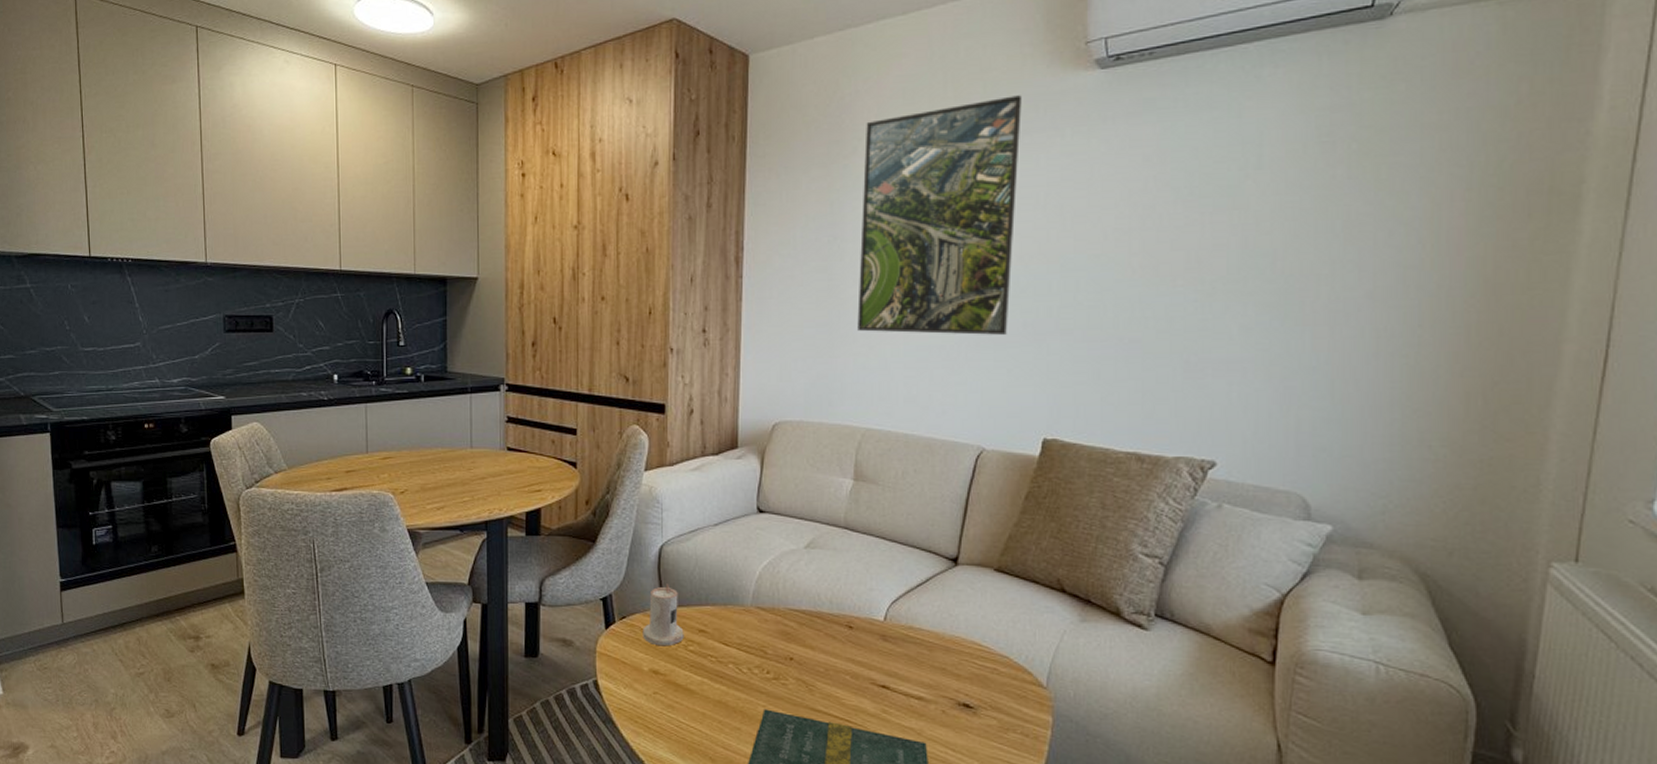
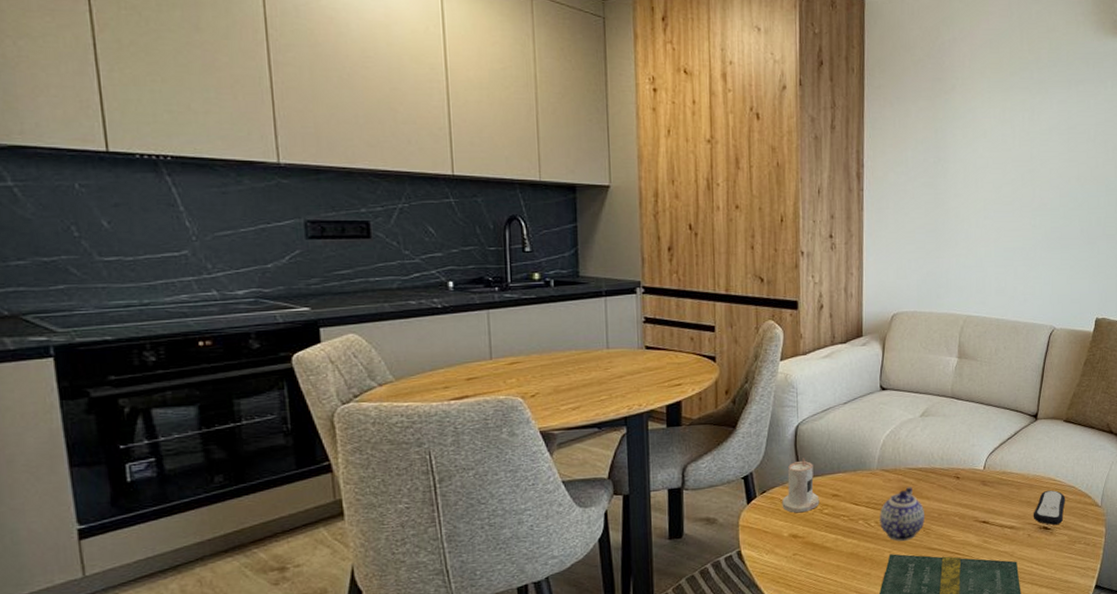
teapot: none [753,631,807,696] -> present [880,487,924,541]
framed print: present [857,95,1021,335] -> none [958,53,1077,239]
remote control: none [949,657,996,704] -> present [1033,490,1066,526]

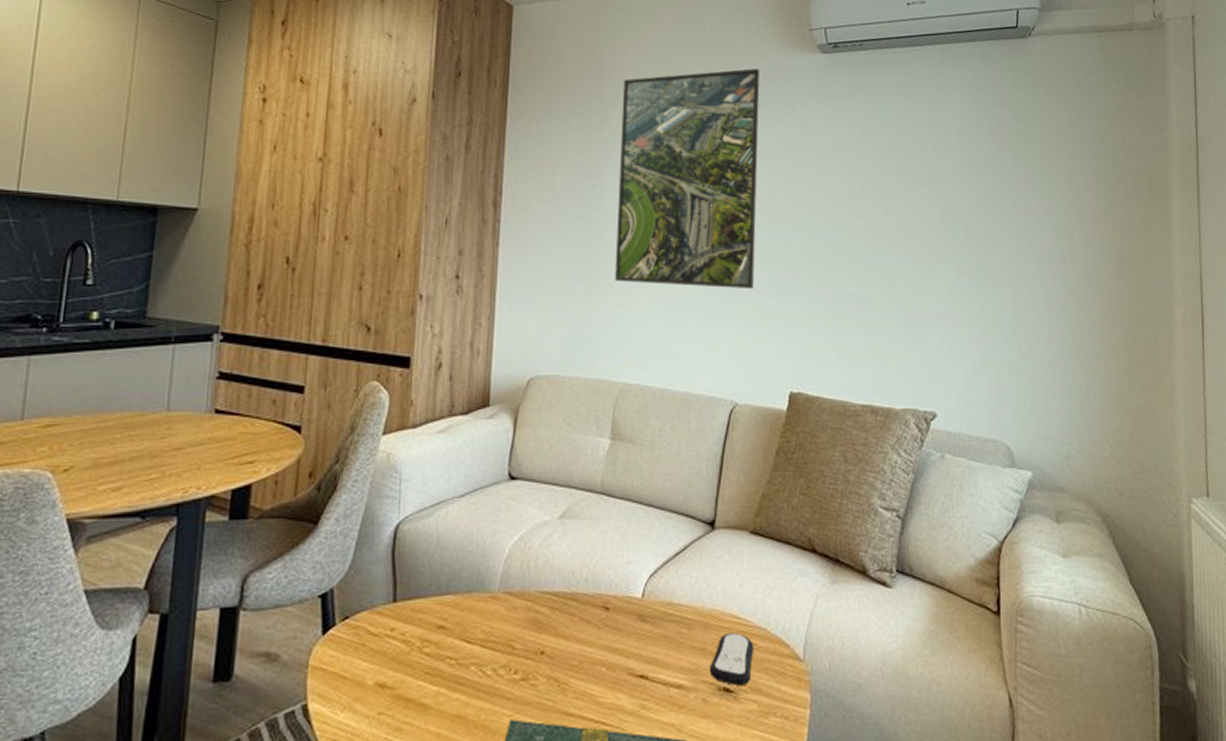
candle: present [782,458,820,513] -> none [368,570,419,651]
teapot: present [880,487,924,541] -> none [499,619,560,700]
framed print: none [958,53,1077,239] -> present [615,68,760,288]

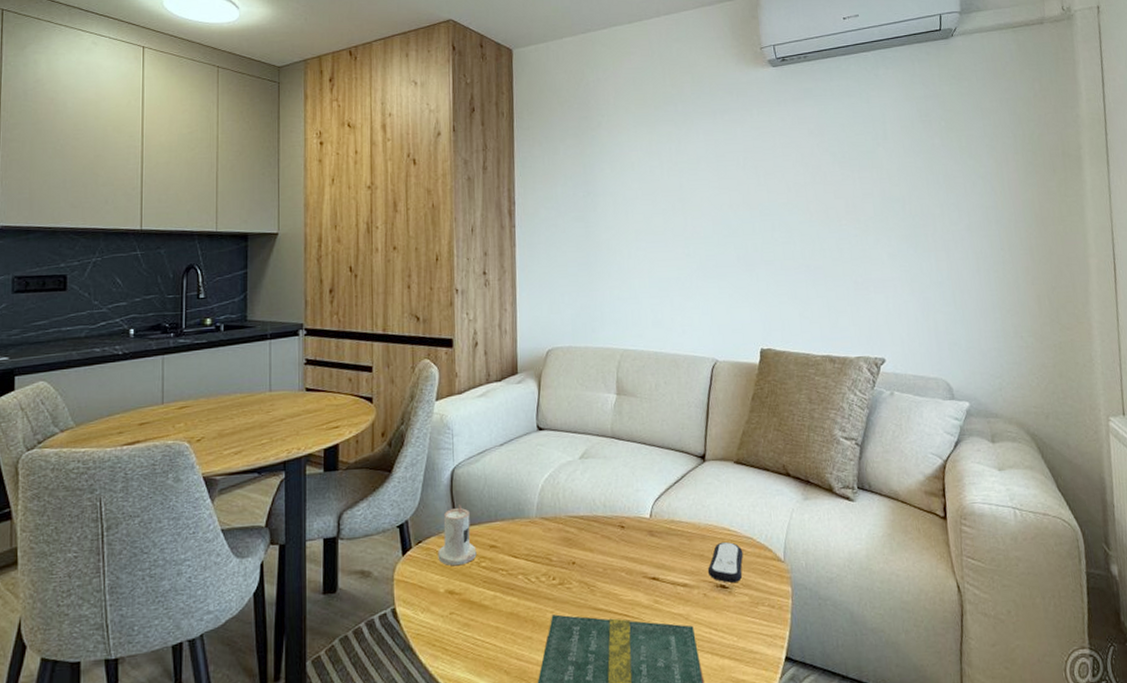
candle: none [368,570,419,651] -> present [438,504,477,566]
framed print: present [615,68,760,288] -> none [607,85,726,269]

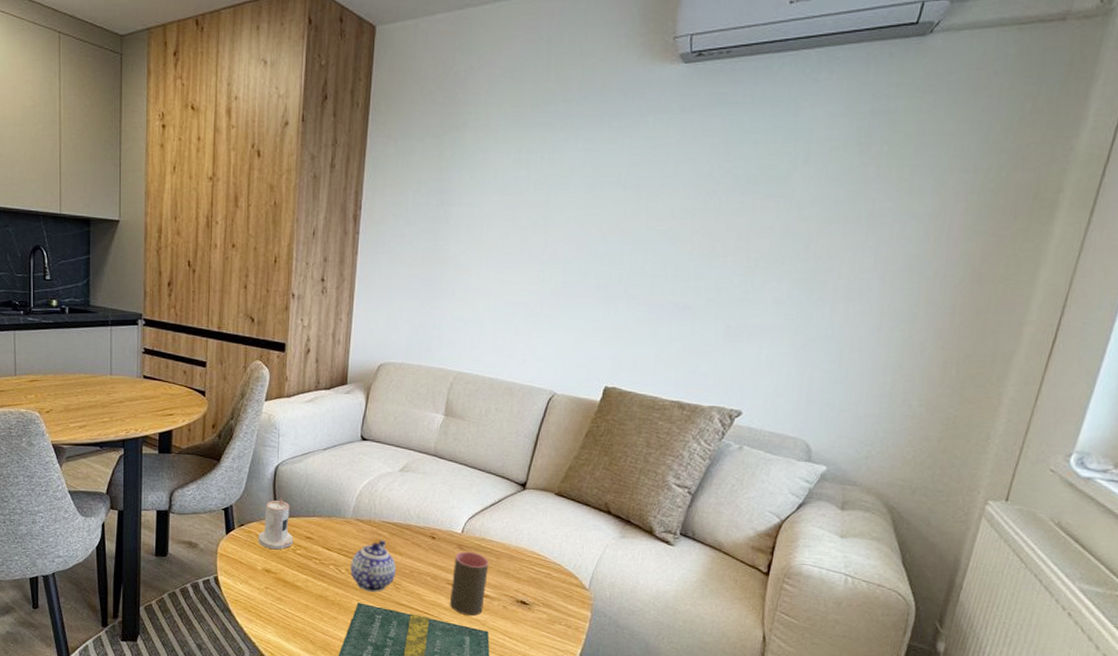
teapot: none [540,537,589,600] -> present [350,540,396,592]
cup: none [647,537,684,612] -> present [449,551,489,616]
remote control: present [707,541,744,584] -> none [510,564,549,602]

